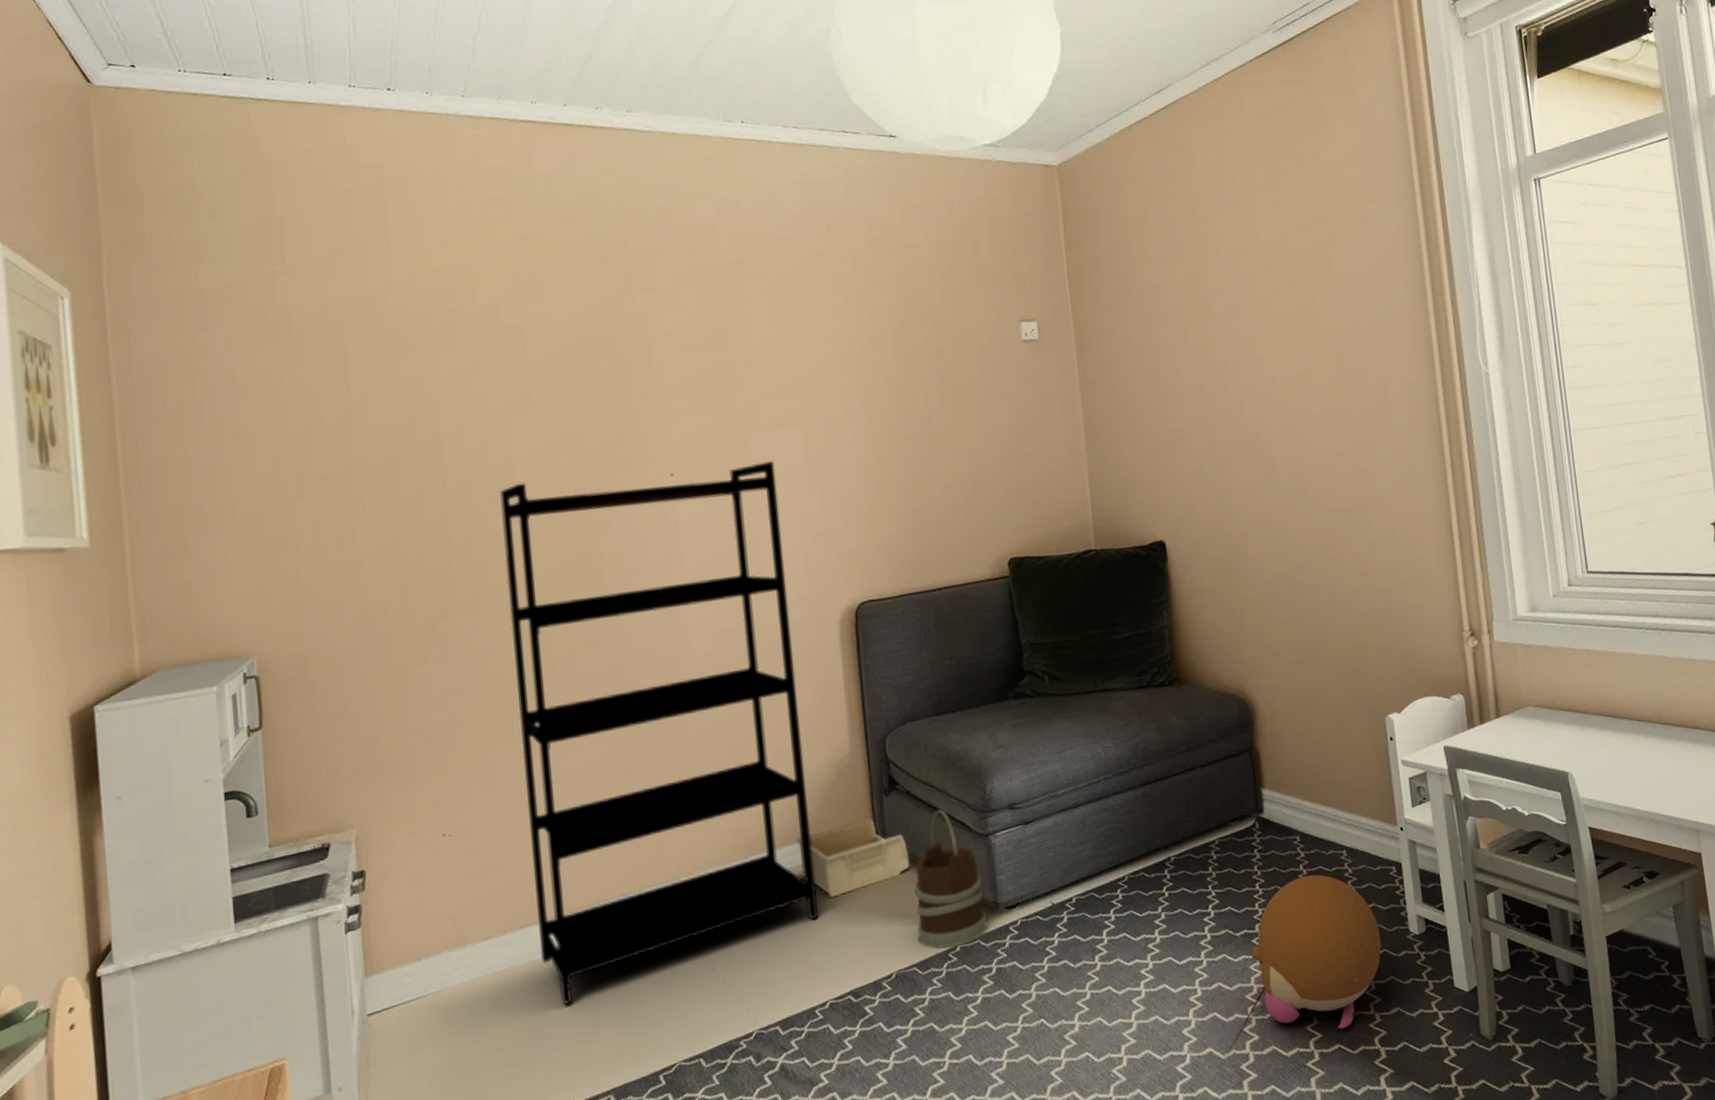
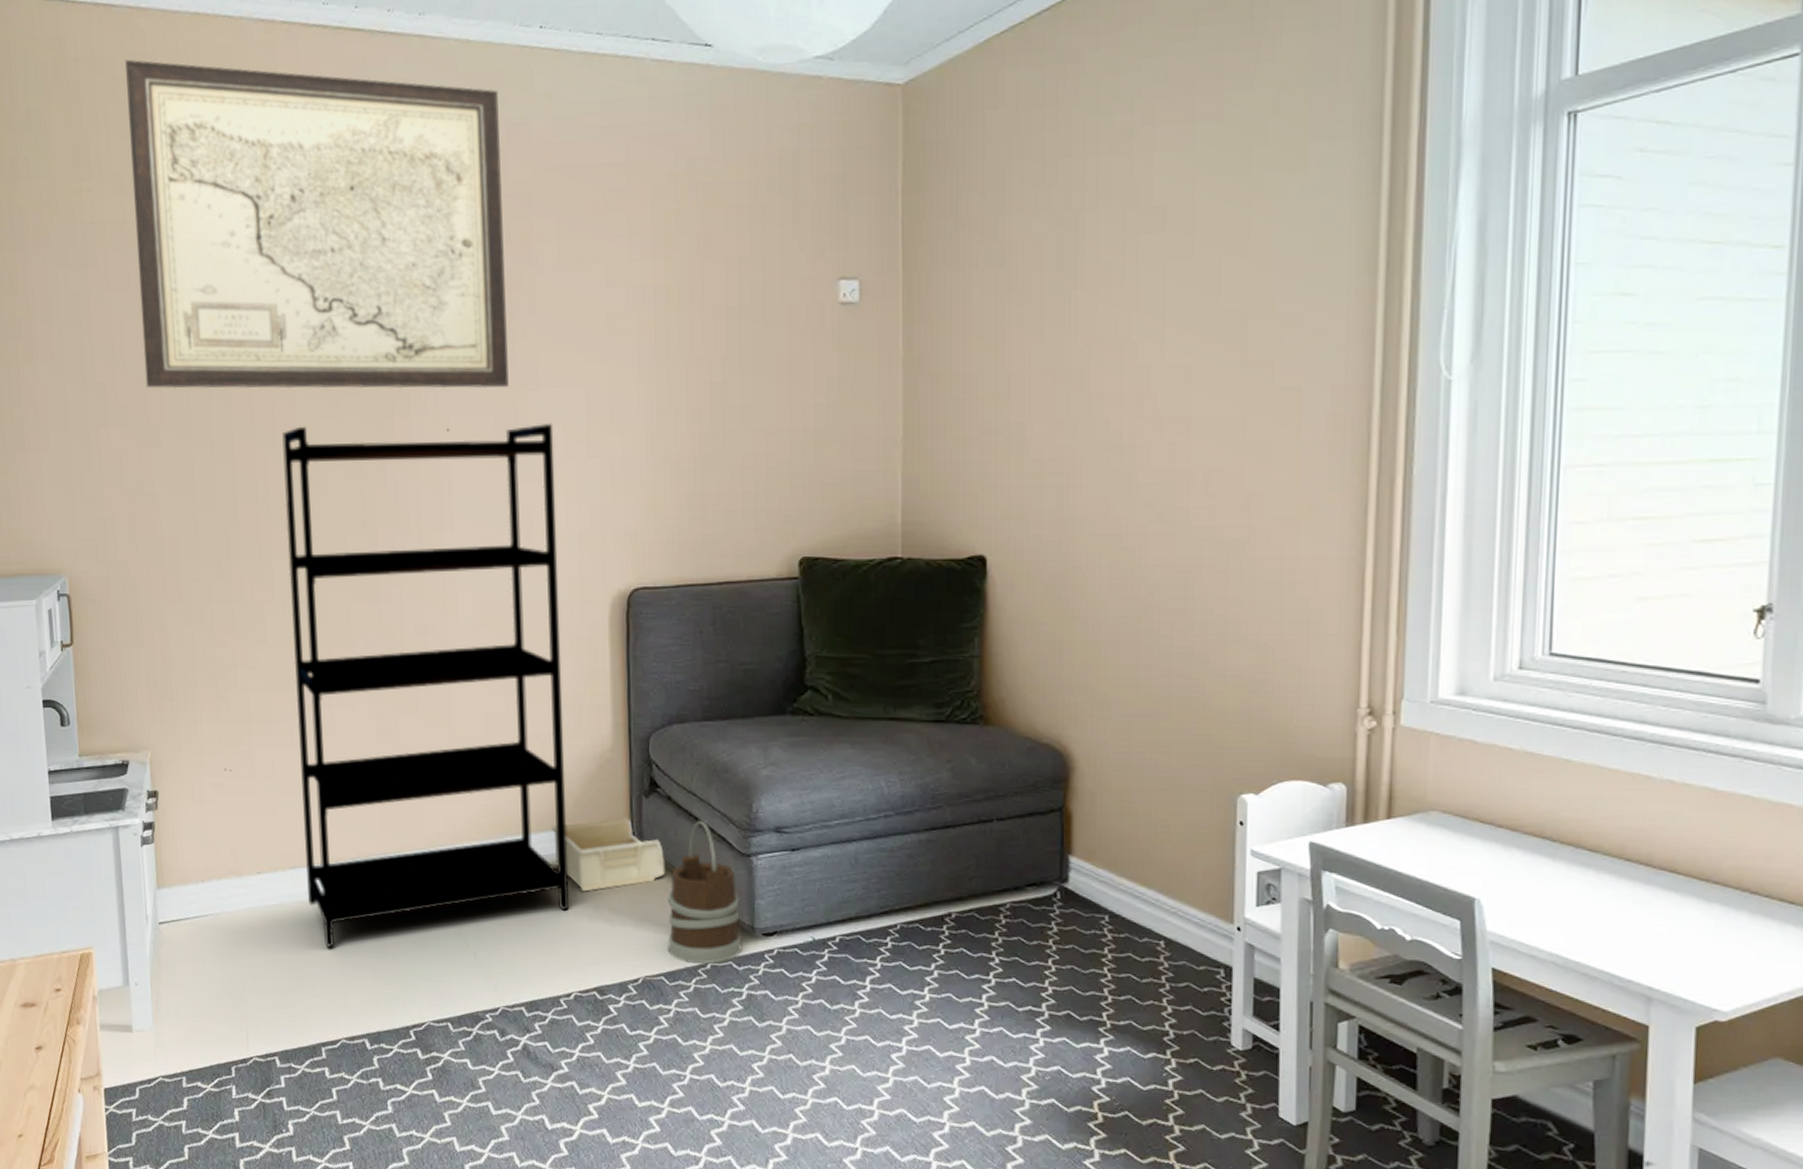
wall art: none [323,151,730,459] -> present [125,59,509,389]
plush toy: present [1251,874,1382,1030] -> none [1033,960,1193,1135]

